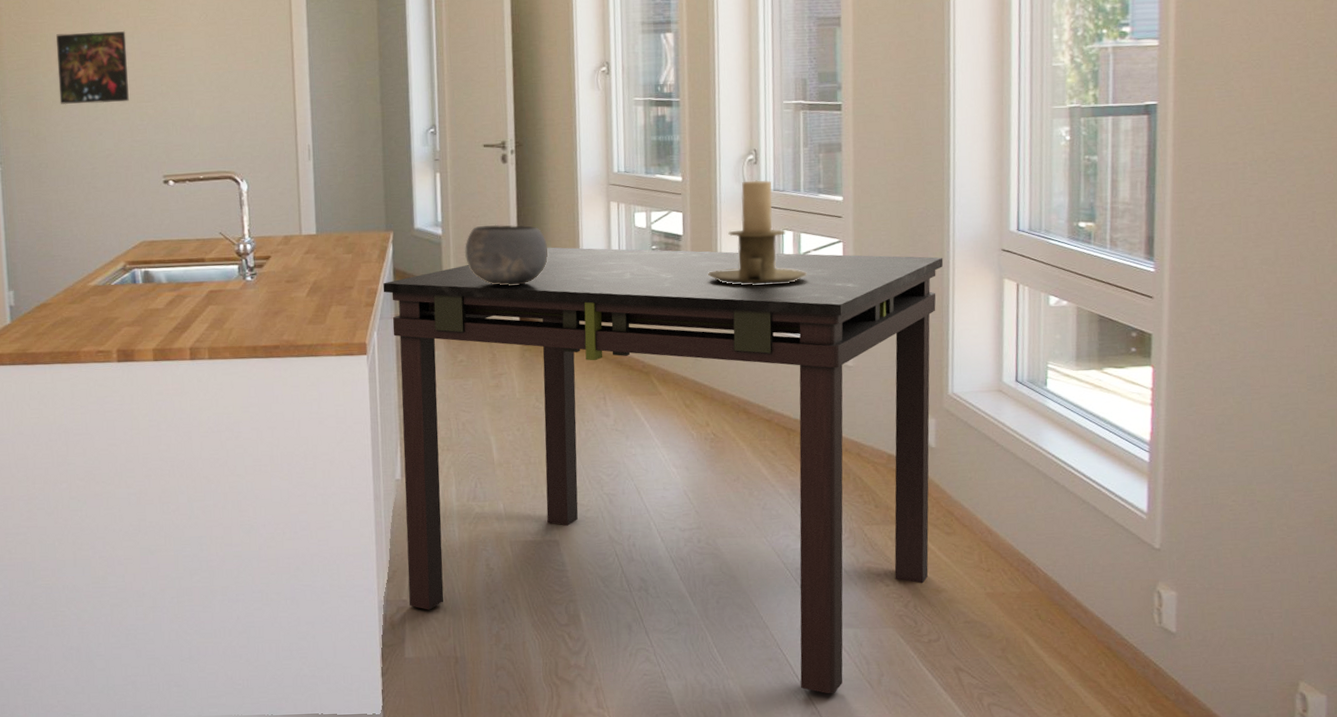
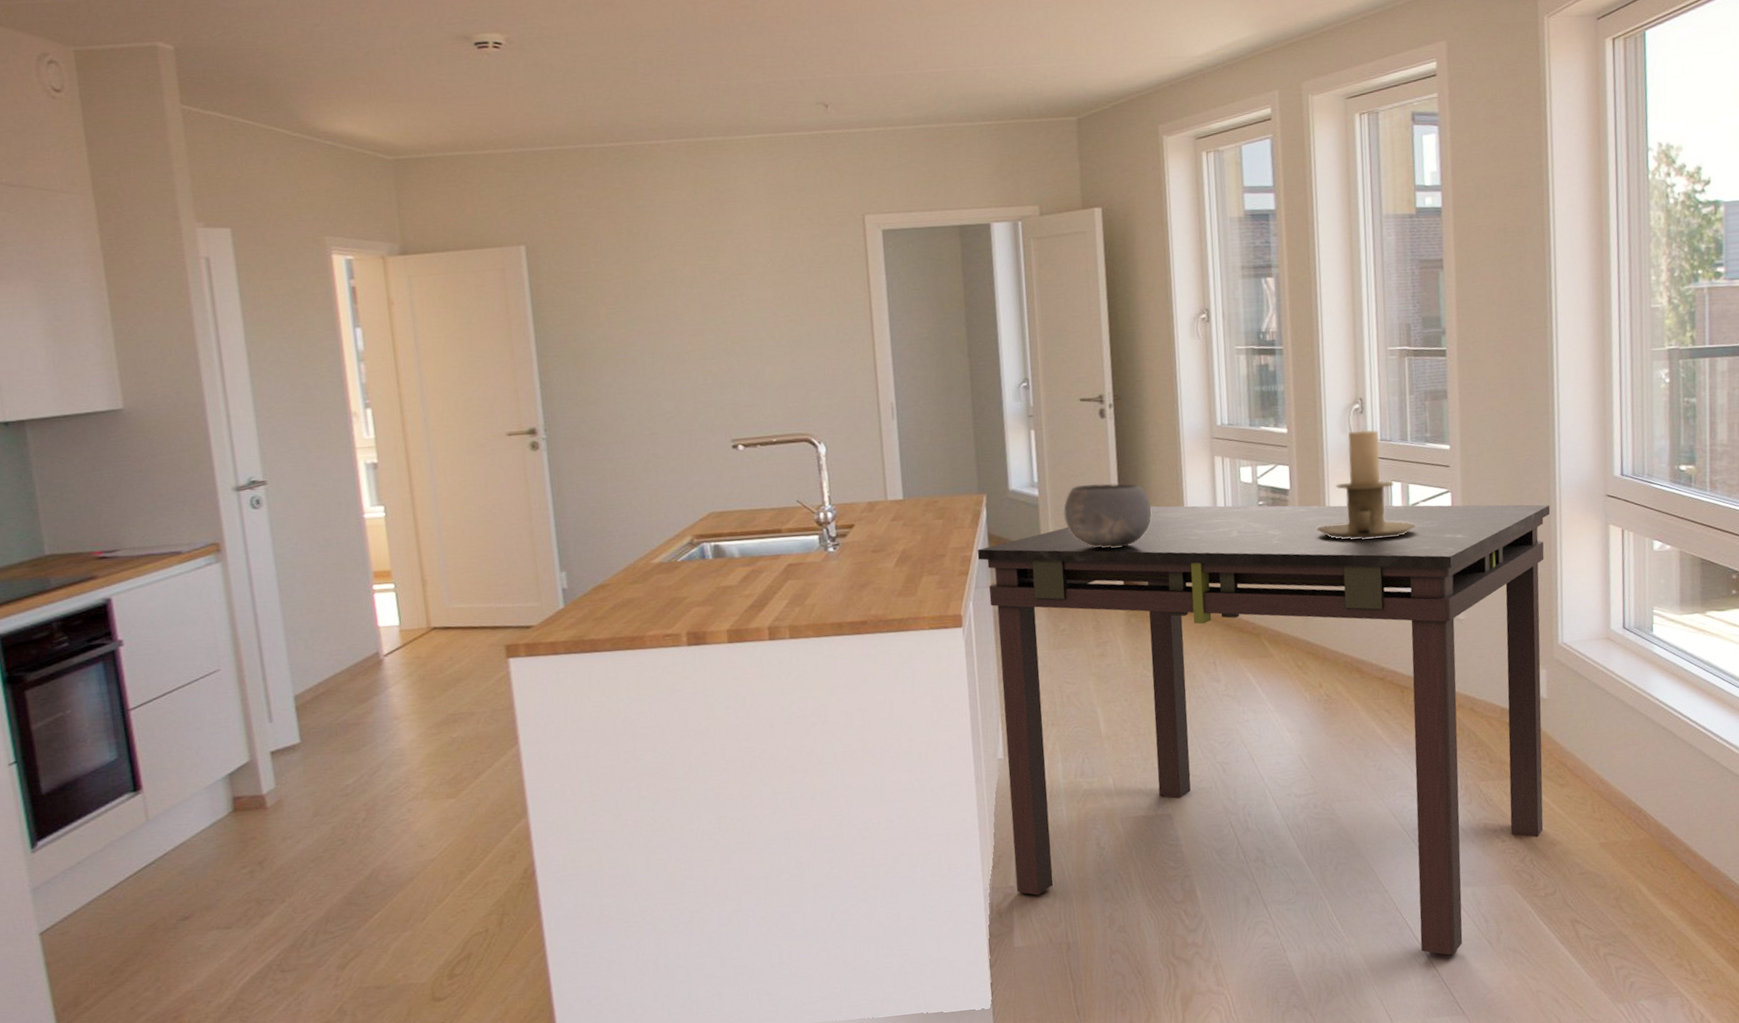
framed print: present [56,30,129,105] -> none [604,280,690,364]

